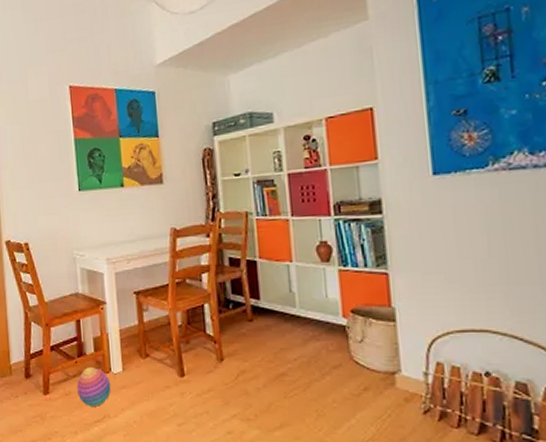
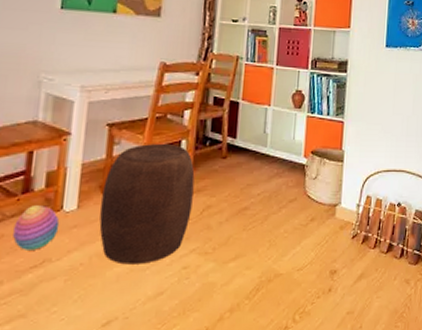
stool: none [140,309,226,426] -> present [99,144,195,265]

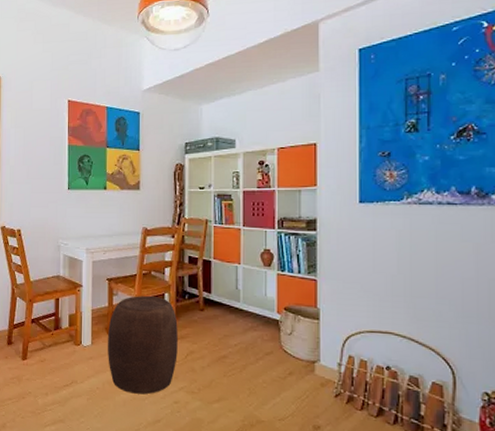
stacking toy: present [13,205,60,250] -> none [51,339,80,373]

